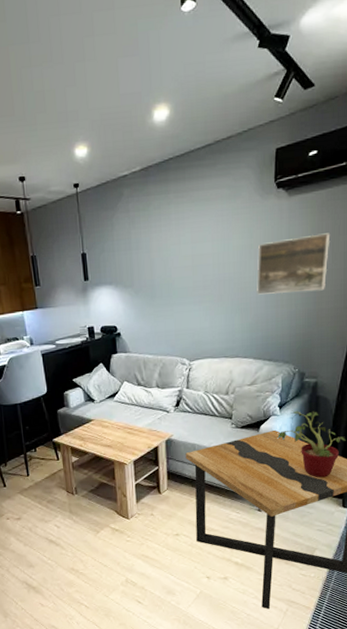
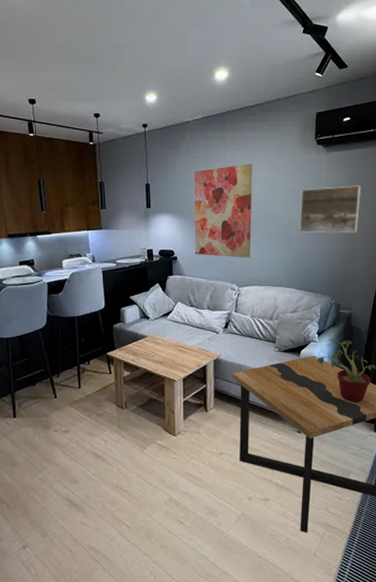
wall art: none [135,219,202,329] -> present [194,164,253,258]

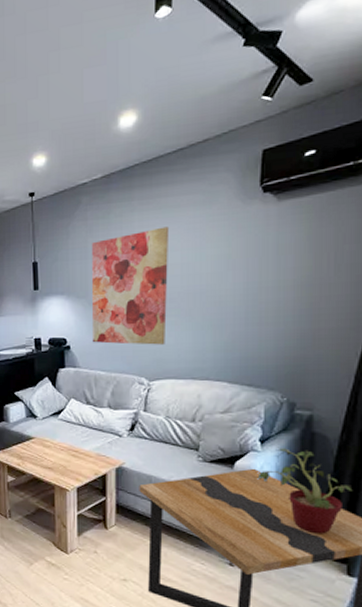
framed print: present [299,185,361,234] -> none [235,241,332,310]

